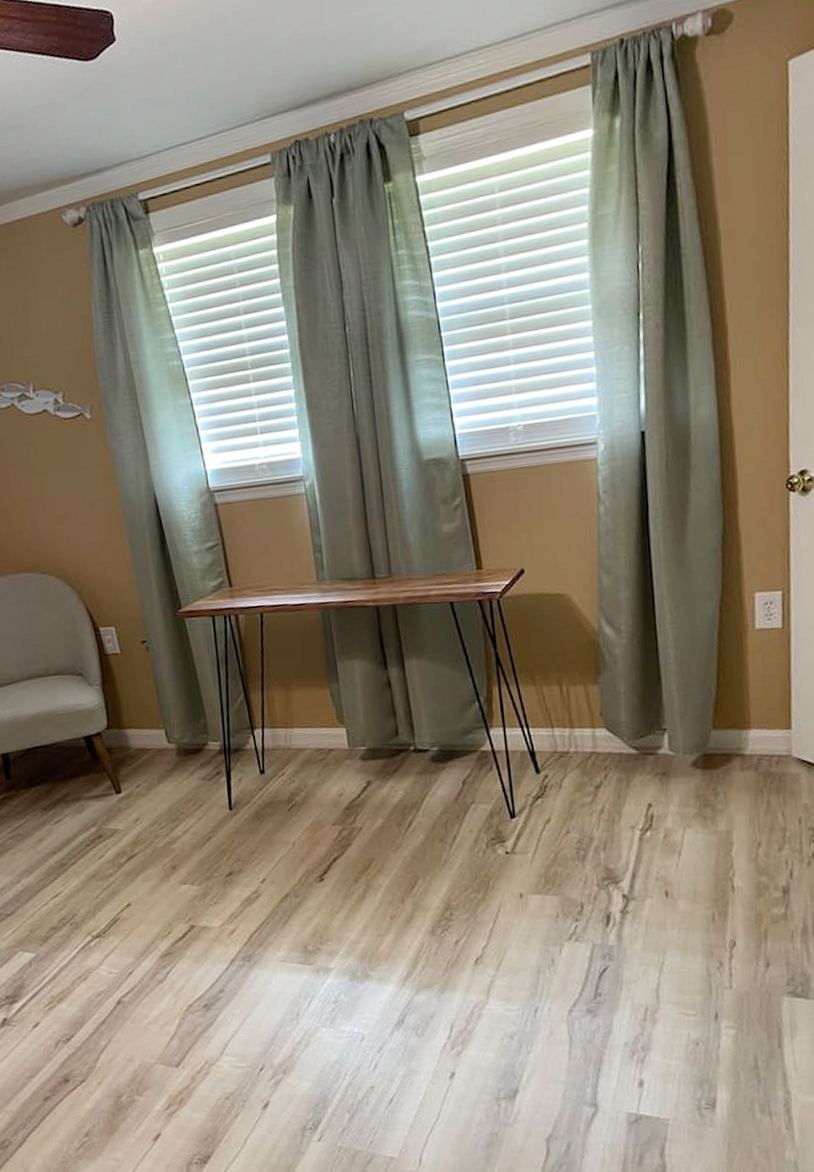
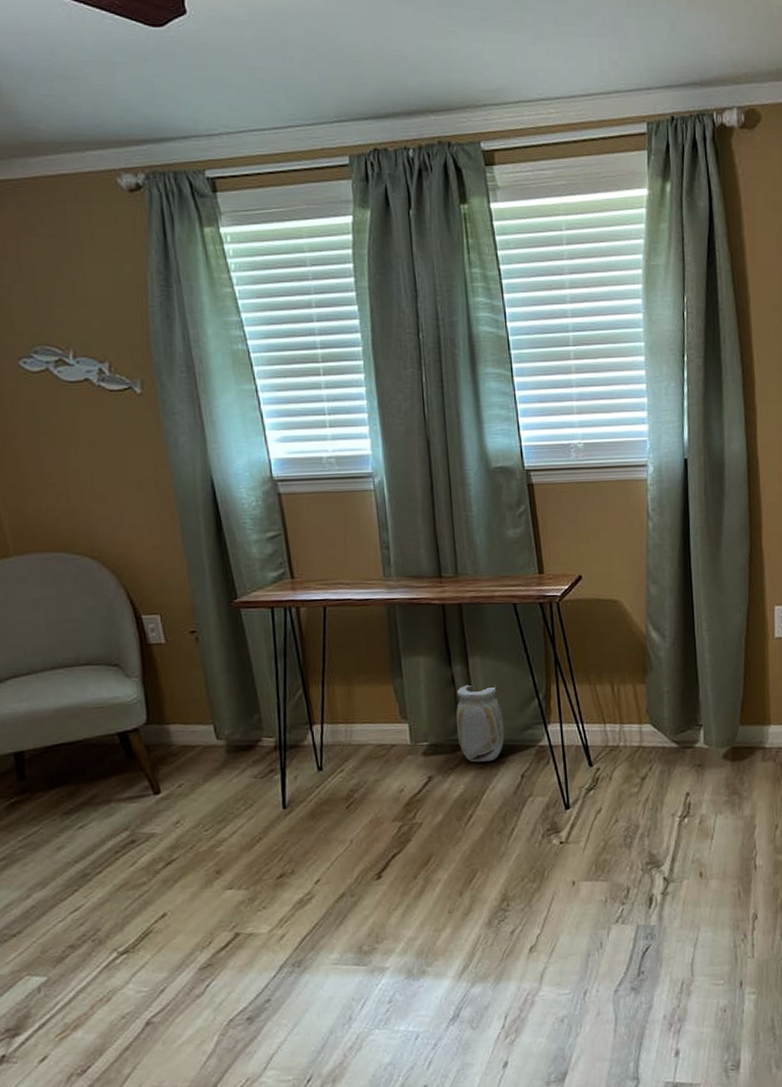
vase: none [393,688,445,768] -> present [455,684,505,763]

